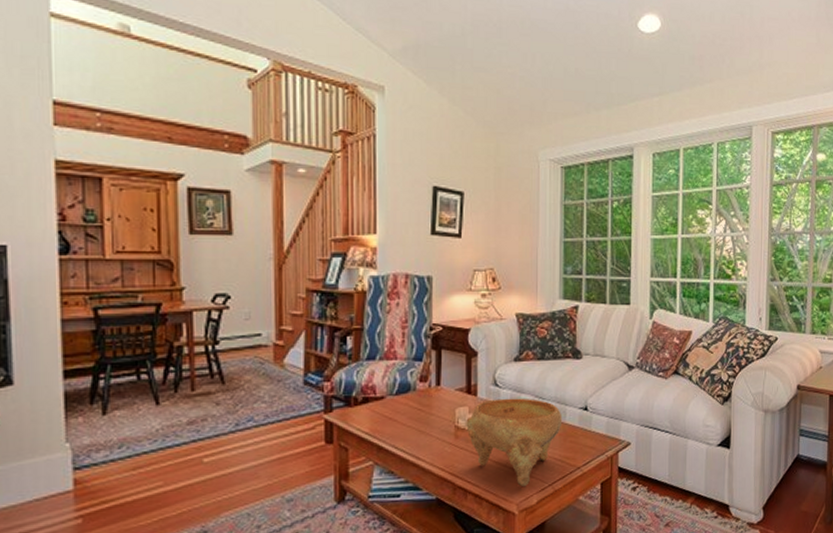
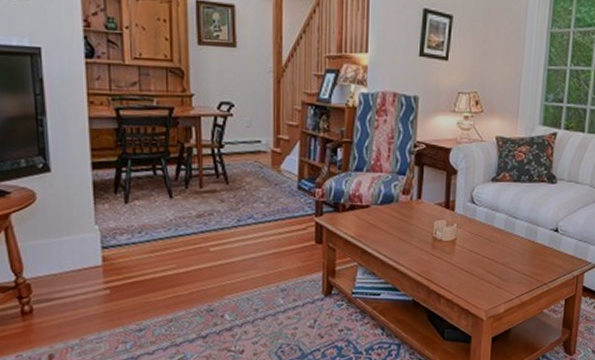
decorative bowl: present [466,398,563,487] -> none [443,215,534,297]

